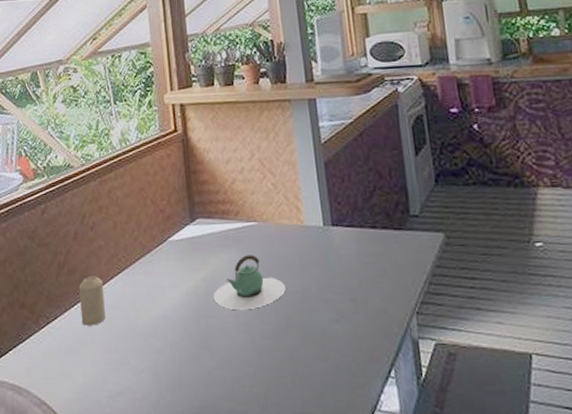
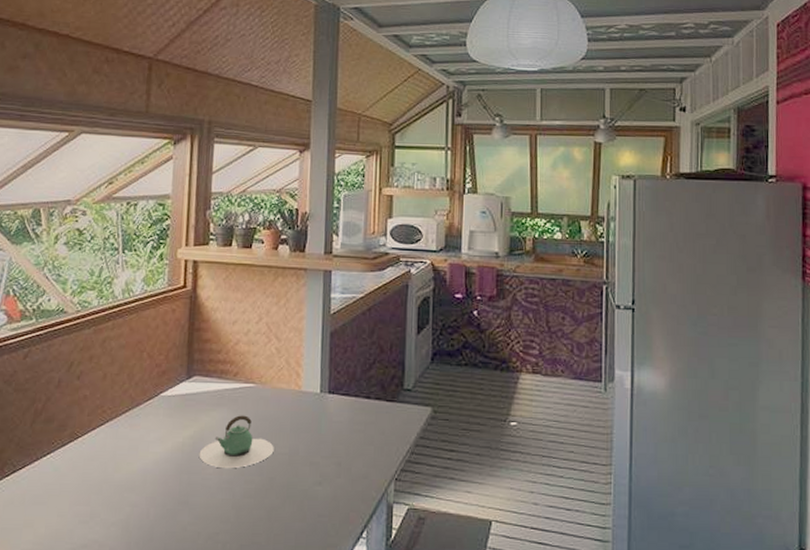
candle: present [78,275,105,326] -> none [52,425,83,476]

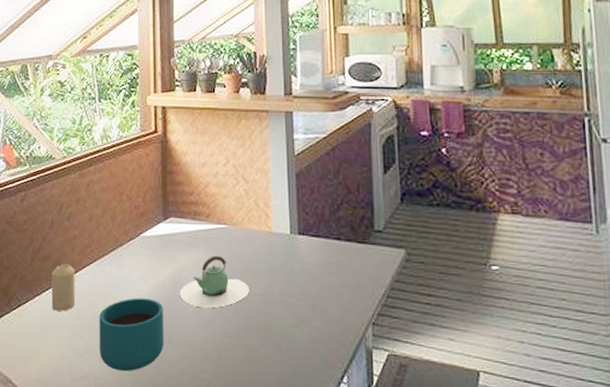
candle: none [52,425,83,476] -> present [51,263,75,311]
cup: none [105,460,181,538] -> present [99,298,164,372]

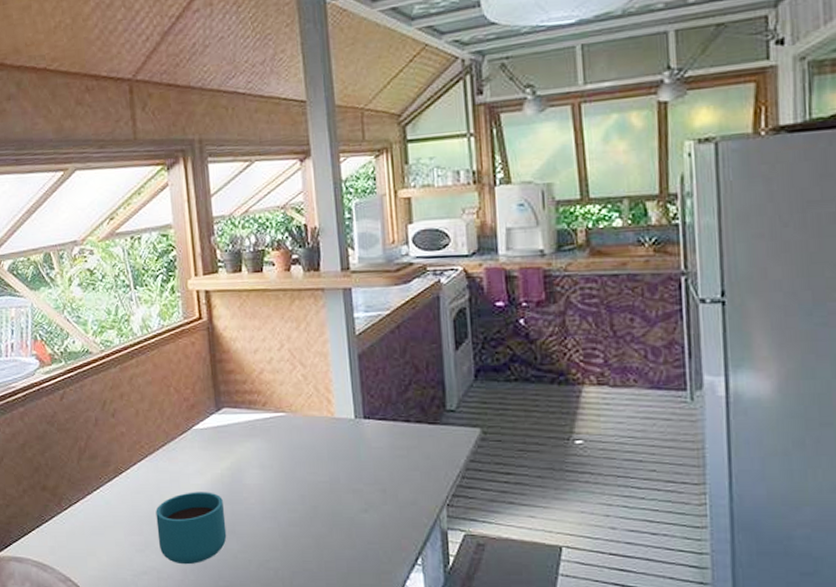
candle: present [51,263,75,311] -> none [100,460,129,509]
teapot: present [179,255,249,309] -> none [238,445,314,498]

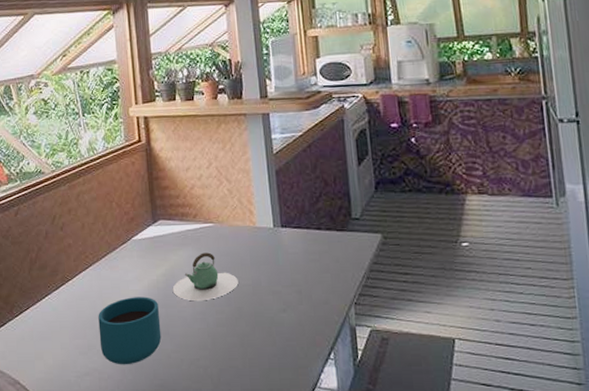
teapot: none [238,445,314,498] -> present [172,252,238,301]

